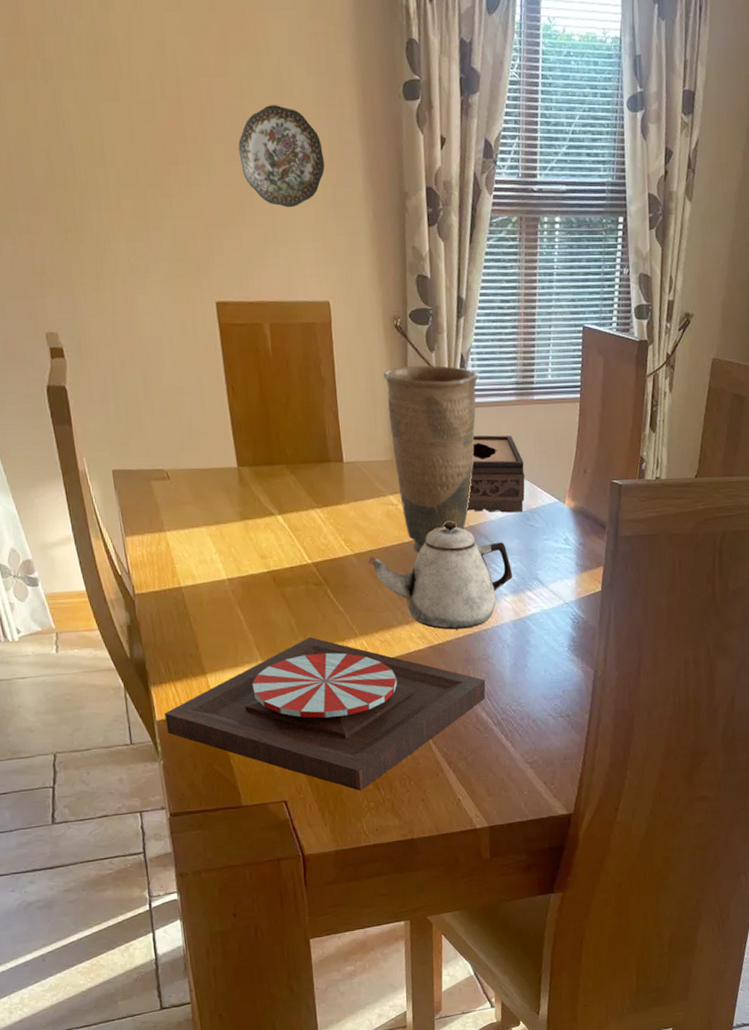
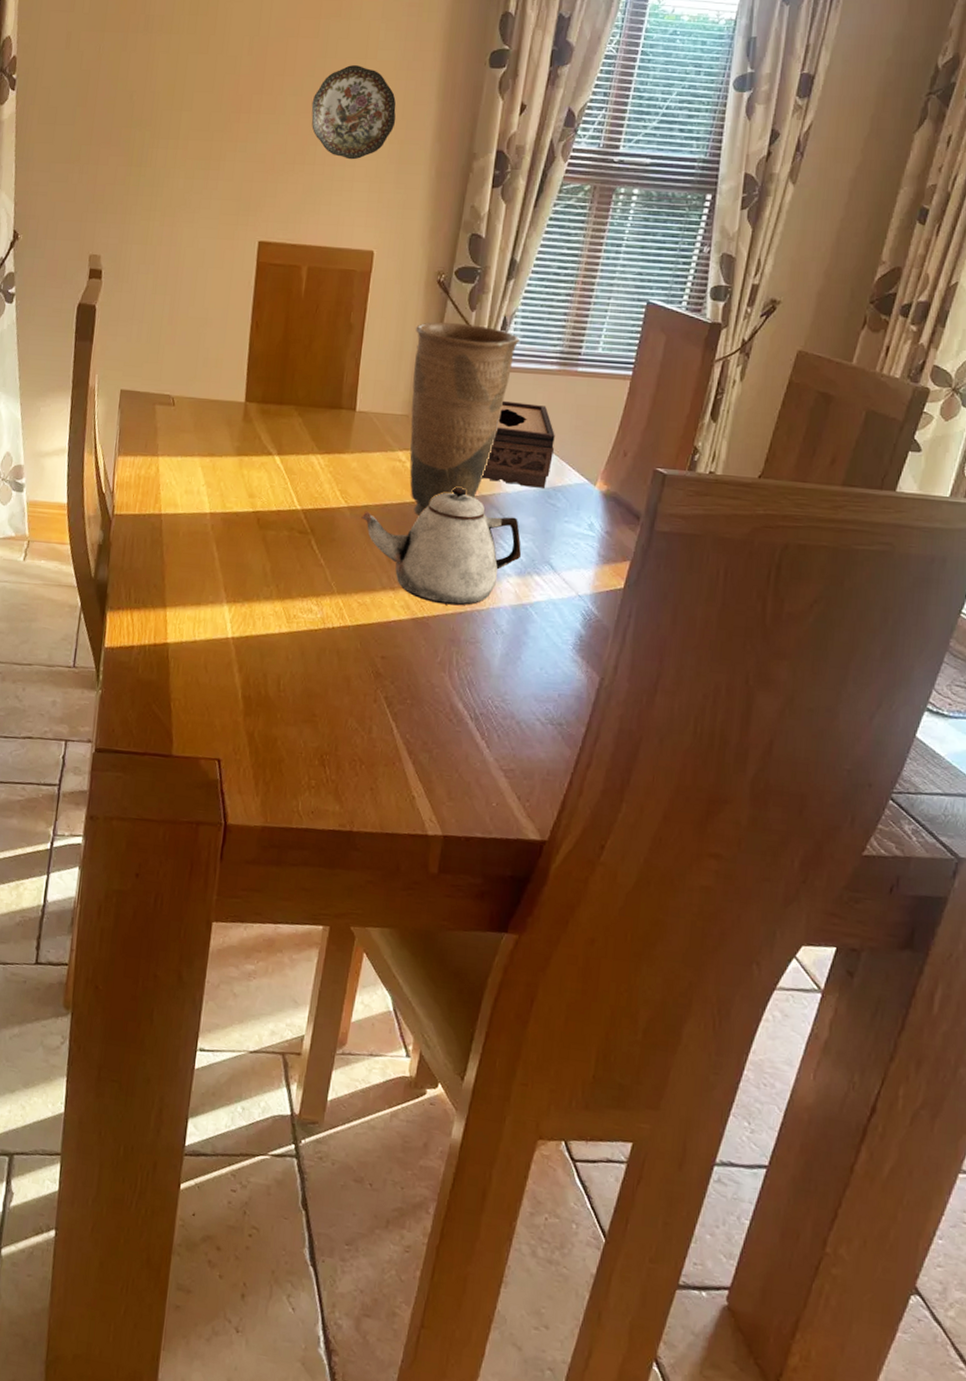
plate: present [165,636,486,791] -> none [113,586,469,765]

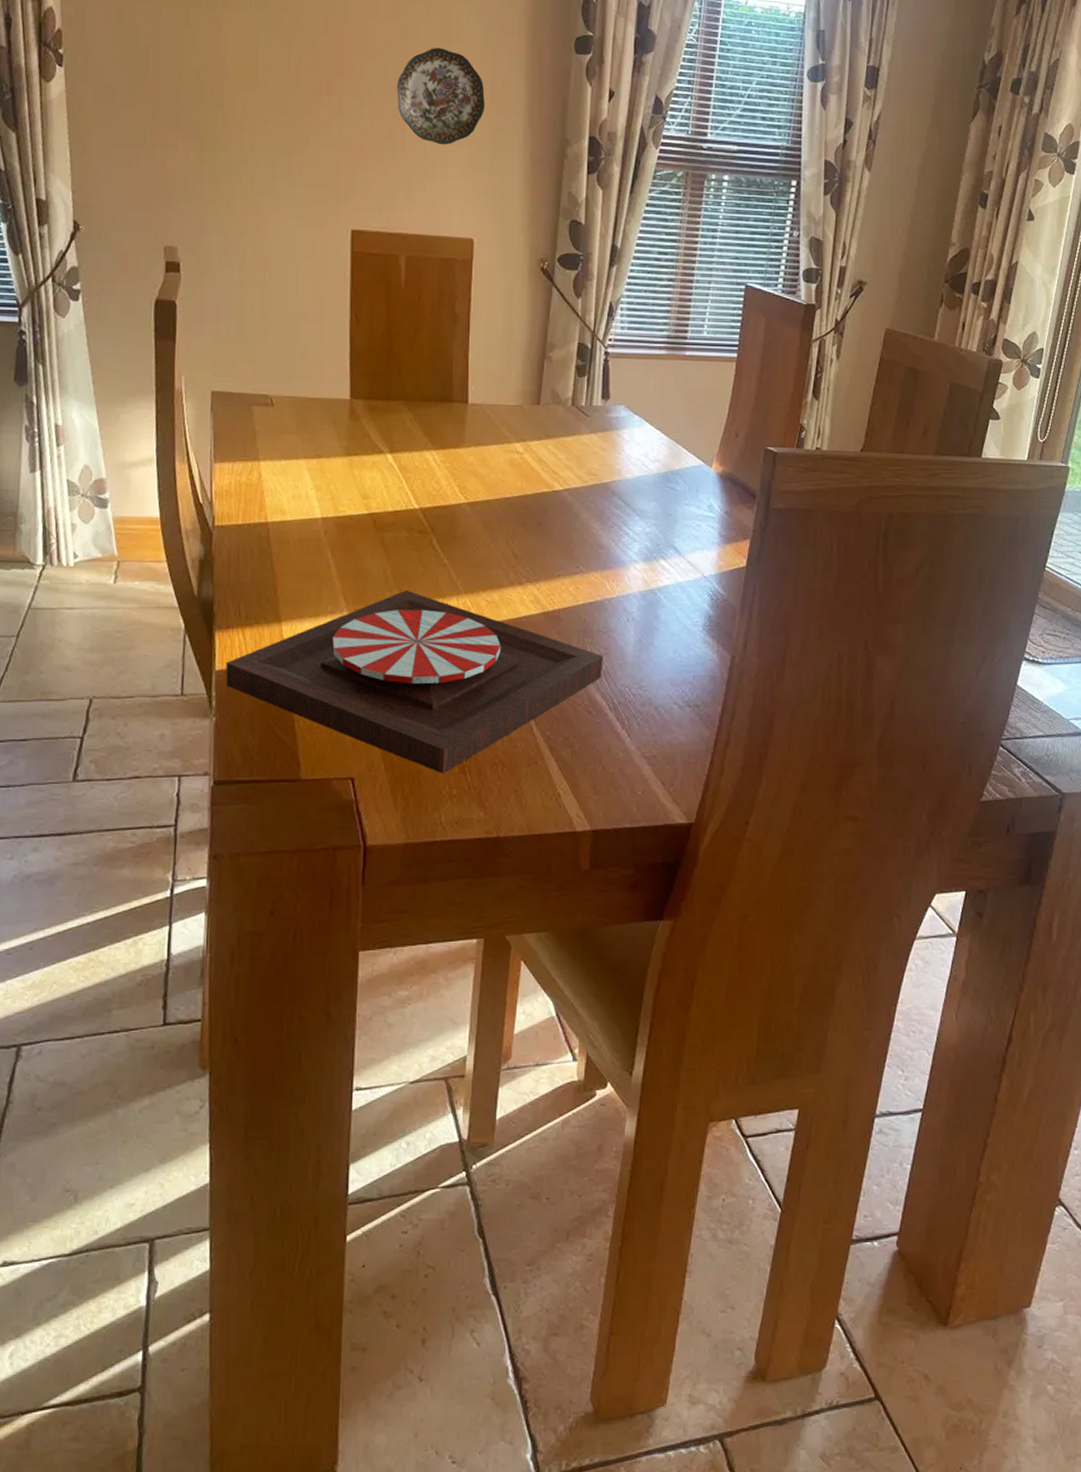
plate: none [113,586,469,765] -> present [226,590,603,774]
teapot: present [361,487,522,606] -> none [482,477,646,596]
vase: present [409,322,520,516] -> none [523,309,627,507]
tissue box: present [482,400,555,490] -> none [601,387,669,474]

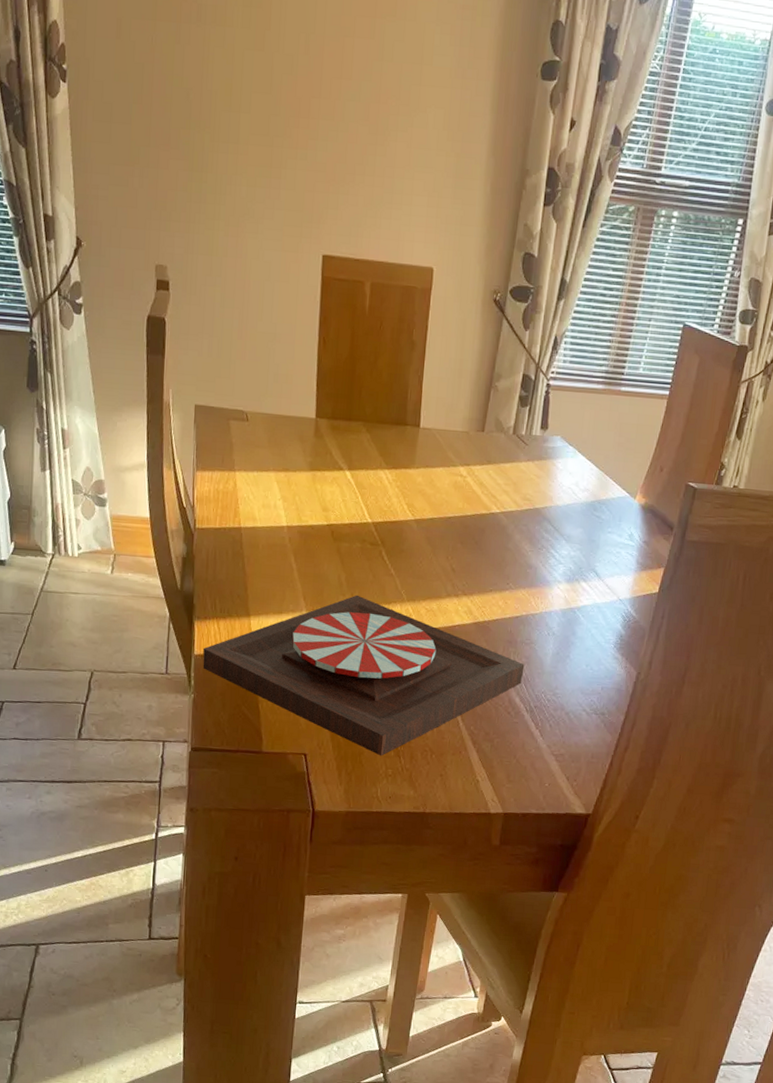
decorative plate: present [396,48,486,145] -> none [369,70,452,173]

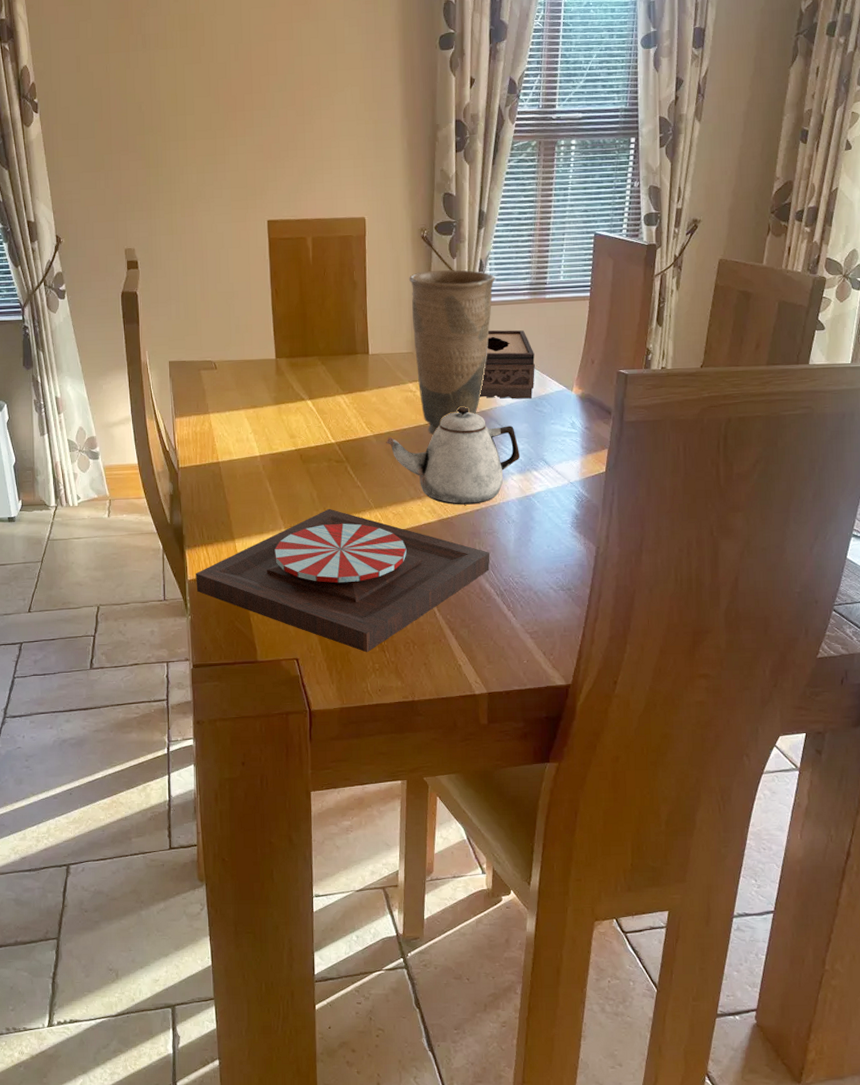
teapot: none [427,501,571,611] -> present [386,407,521,505]
vase: none [470,340,569,528] -> present [409,269,495,435]
tissue box: none [535,418,600,503] -> present [480,330,535,400]

